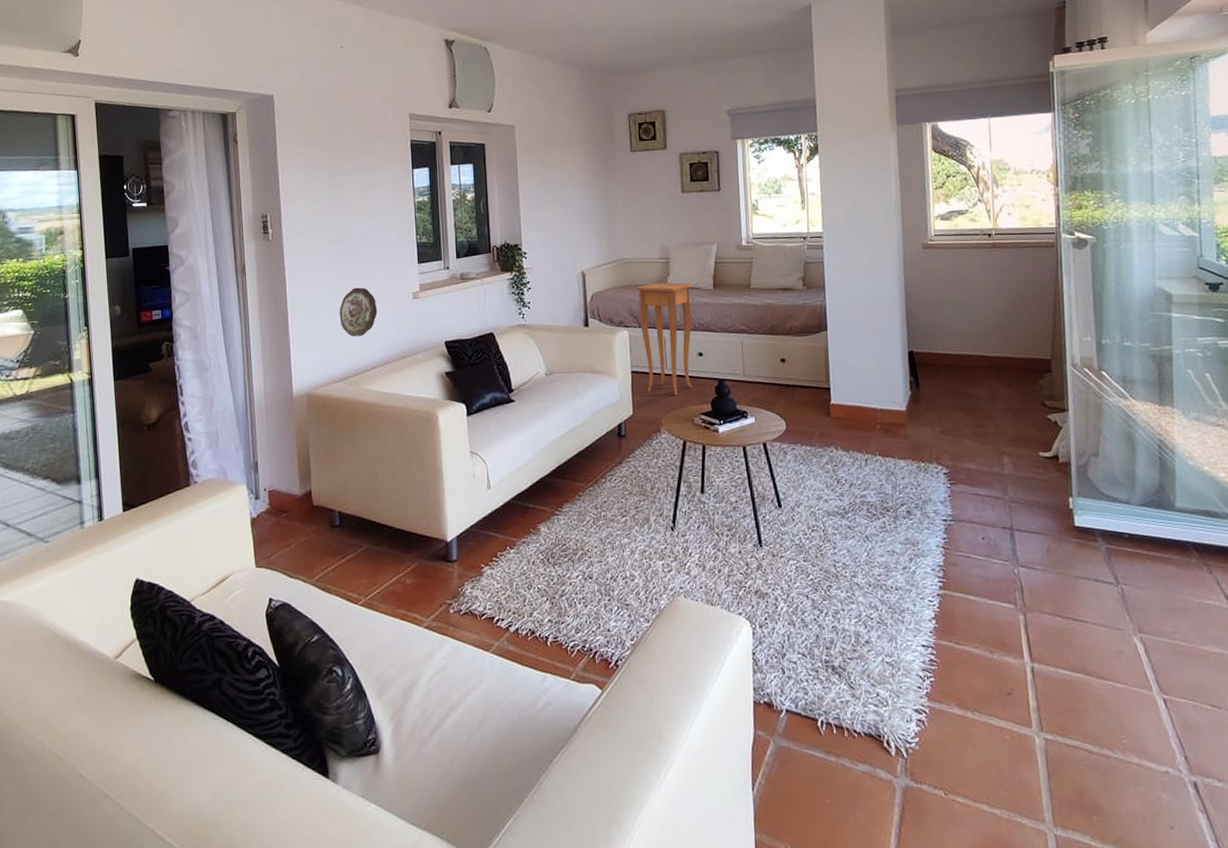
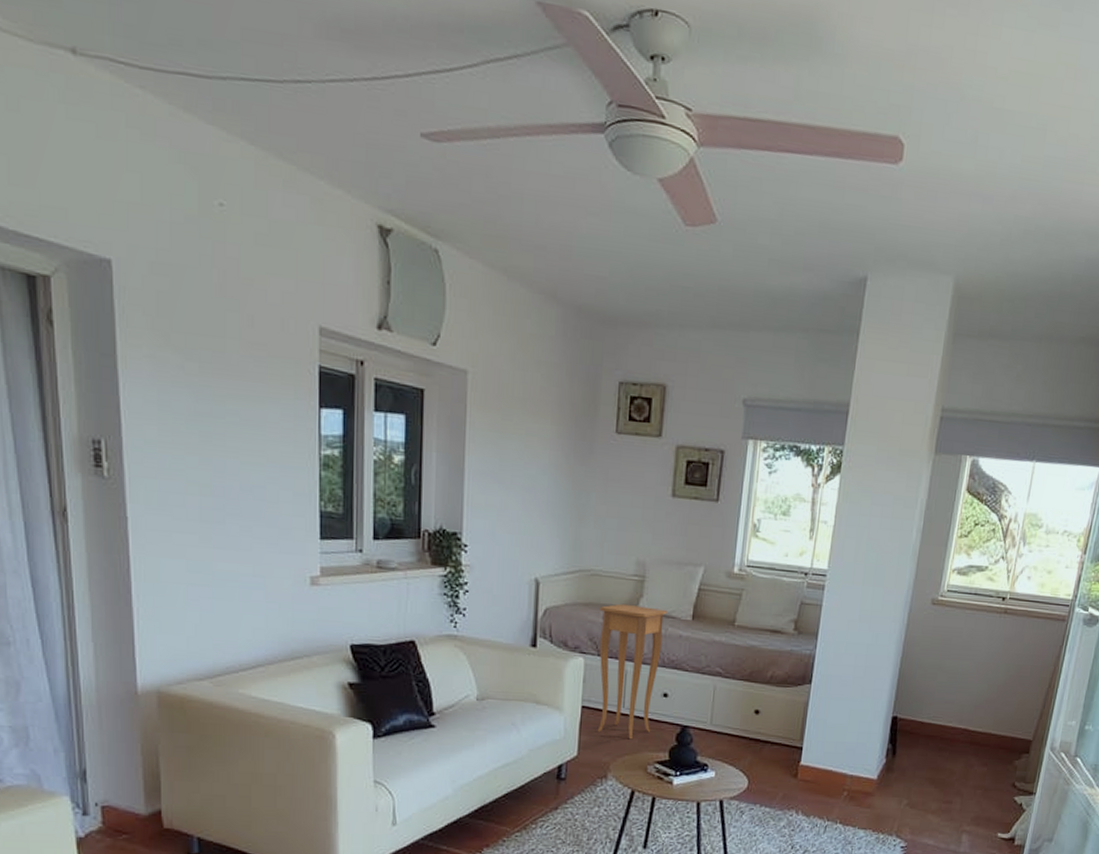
decorative plate: present [339,287,378,337] -> none [206,560,261,625]

